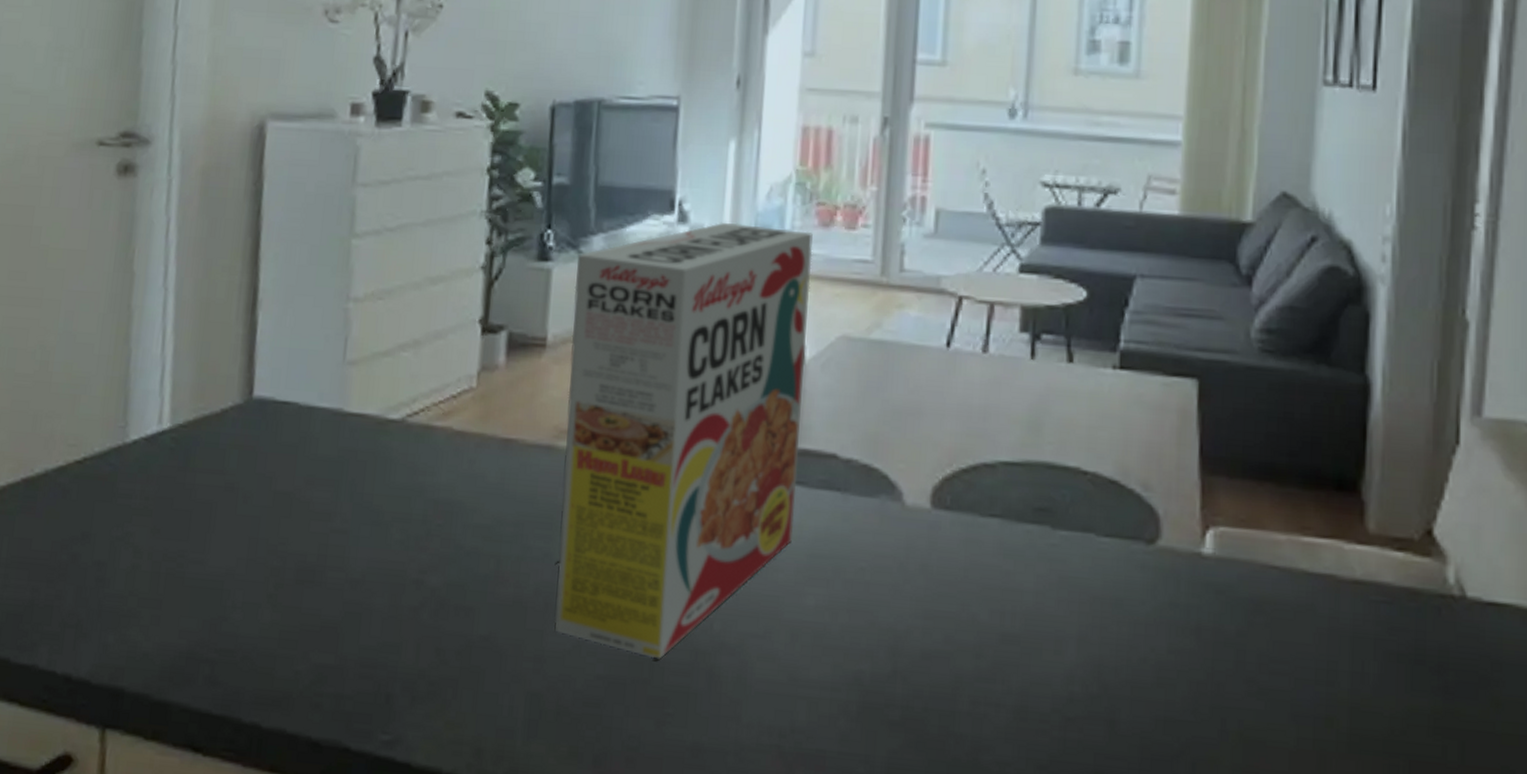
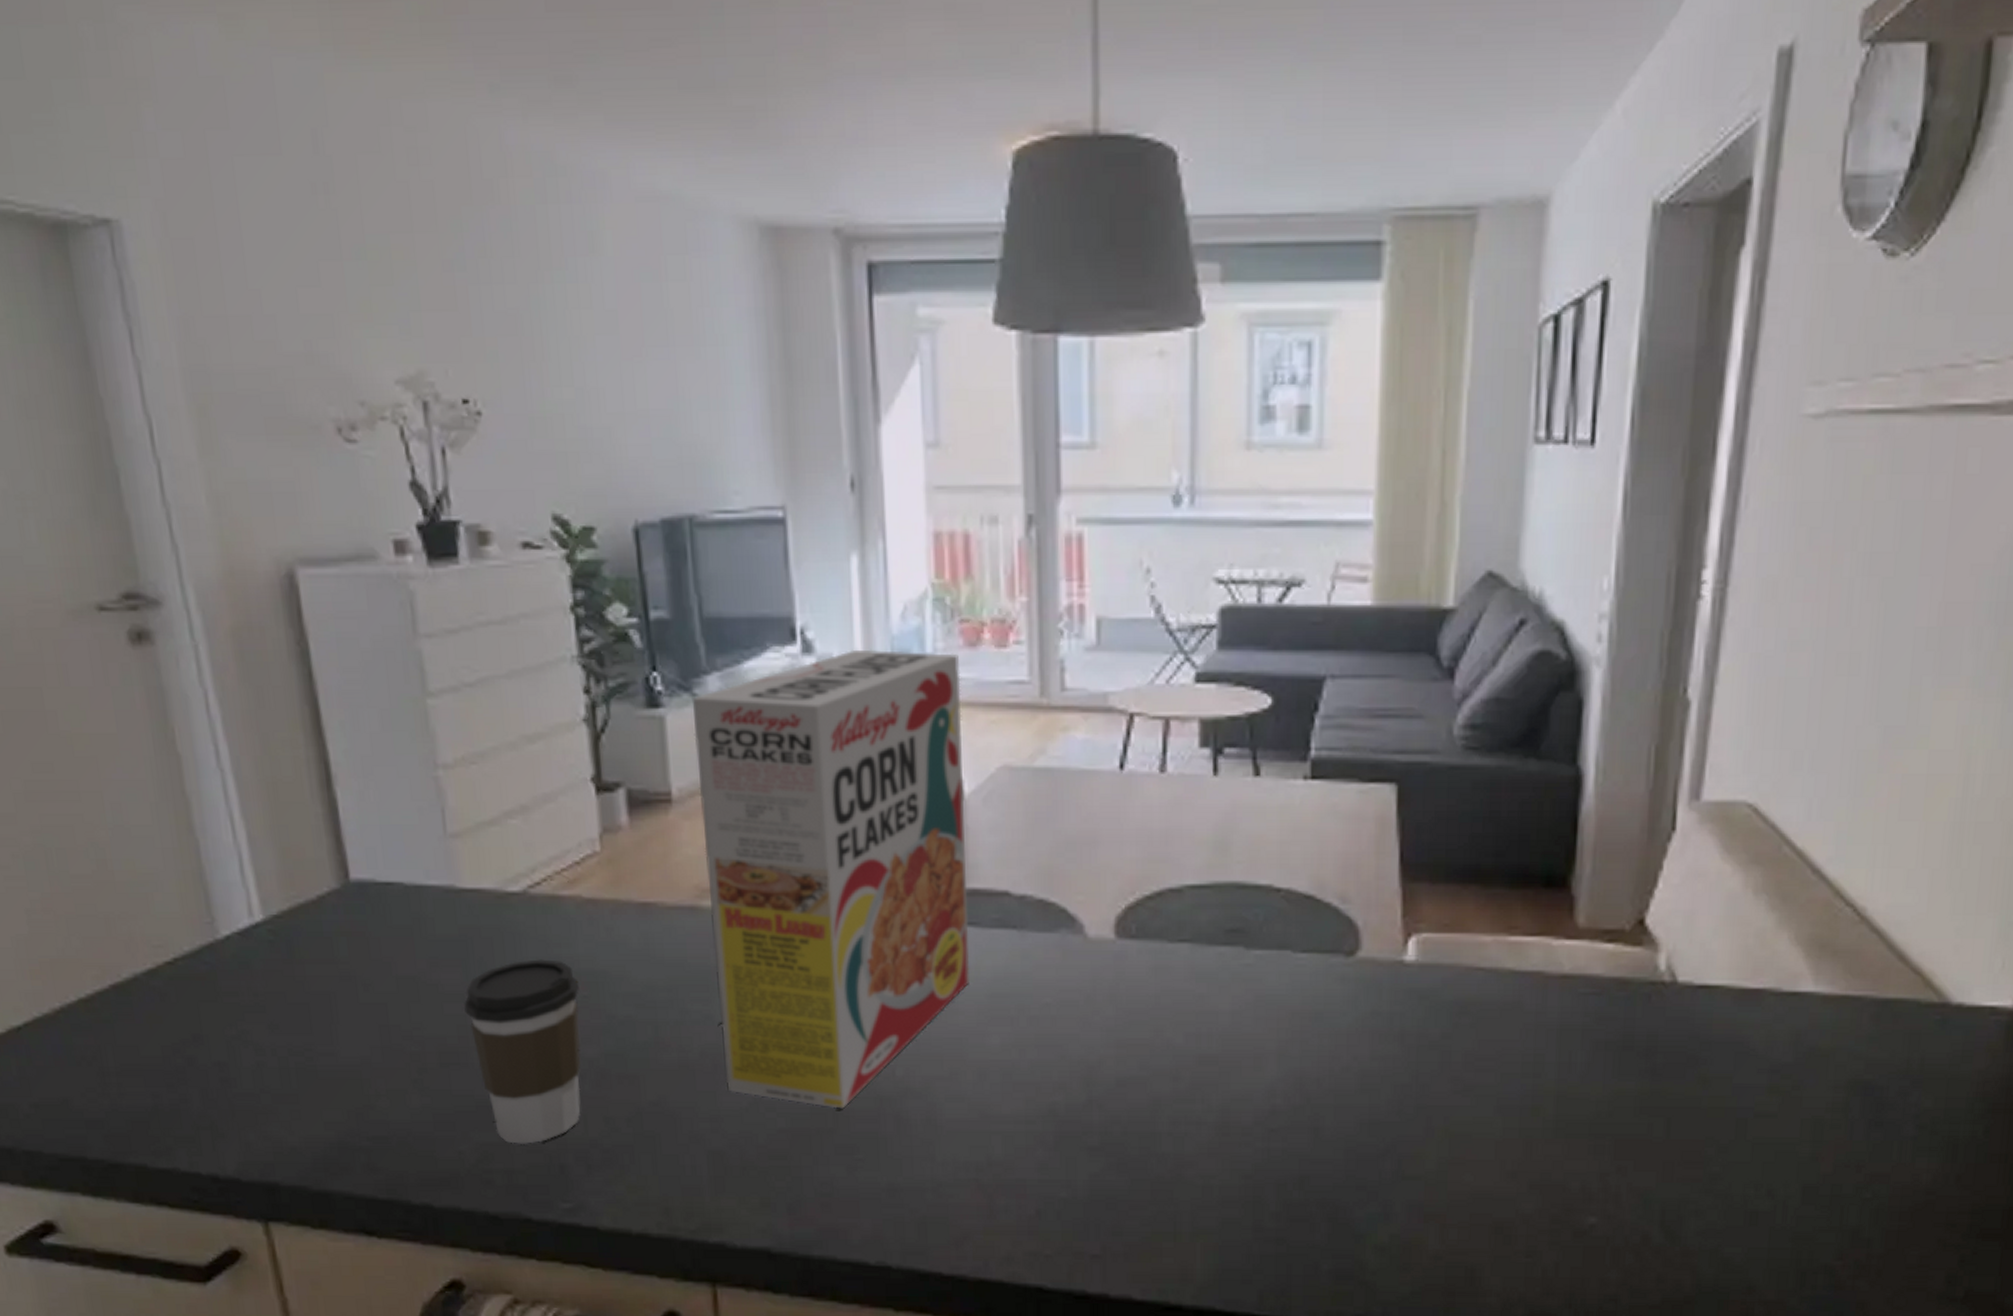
coffee cup: none [328,485,436,669] -> present [463,959,581,1144]

